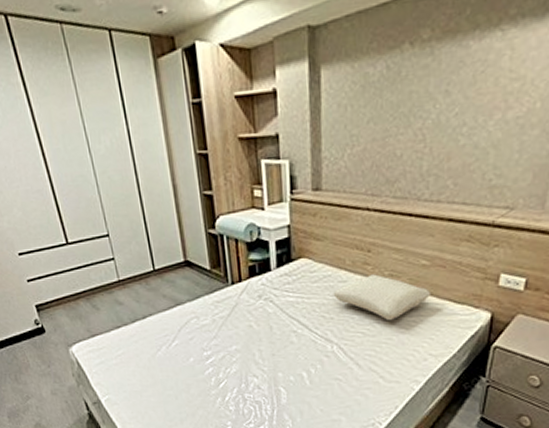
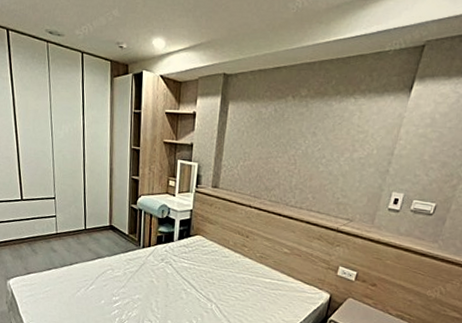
pillow: present [333,274,432,320] -> none [217,254,289,290]

